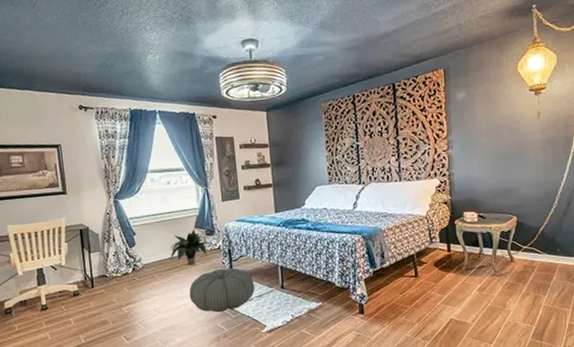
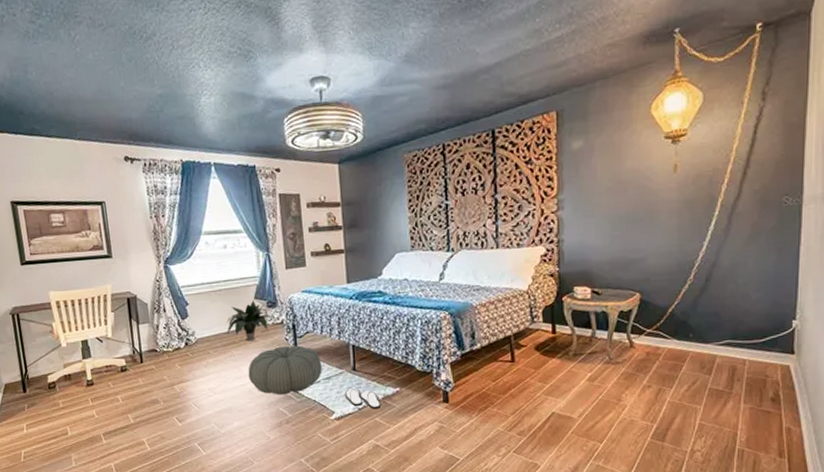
slippers: none [274,303,307,321] -> present [344,387,382,409]

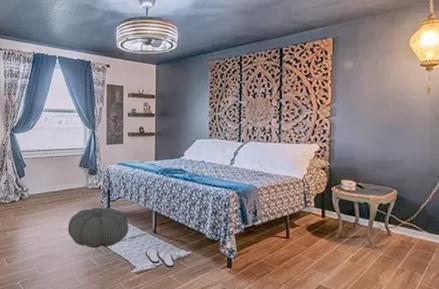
potted plant: present [227,300,277,341] -> none [54,167,96,201]

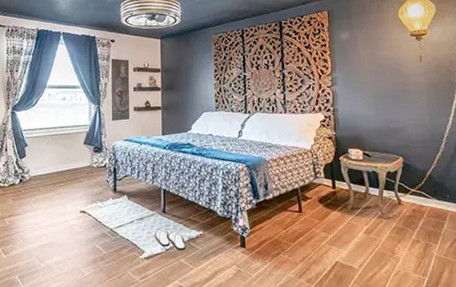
pouf: present [68,207,128,248] -> none [71,187,136,233]

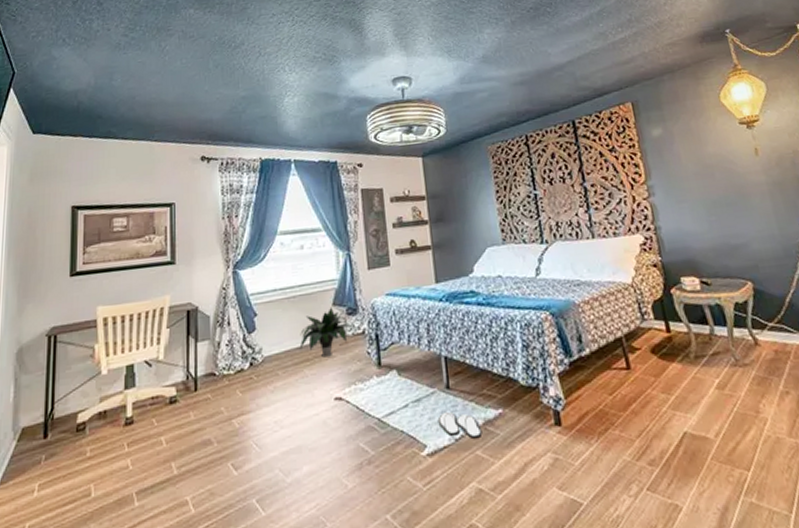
potted plant: none [57,145,101,181] -> present [299,307,358,358]

